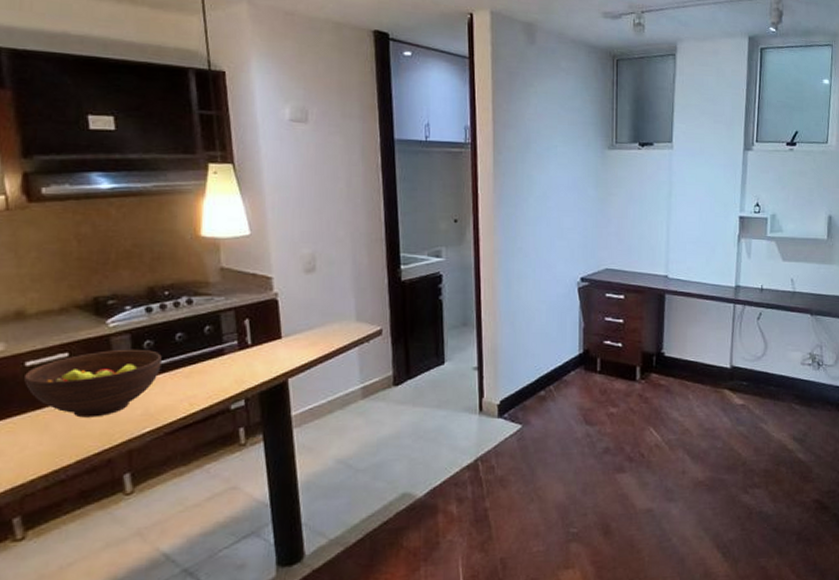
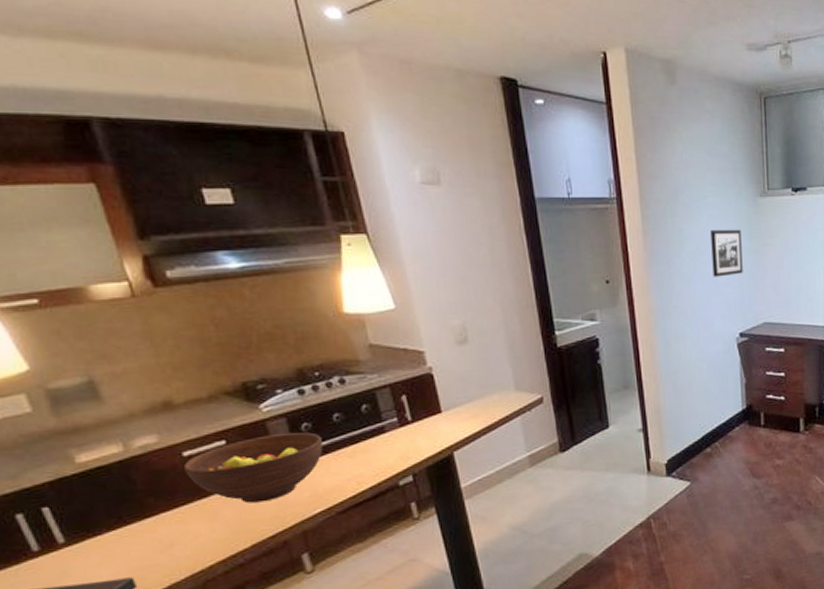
picture frame: none [558,177,588,222] -> present [710,229,743,277]

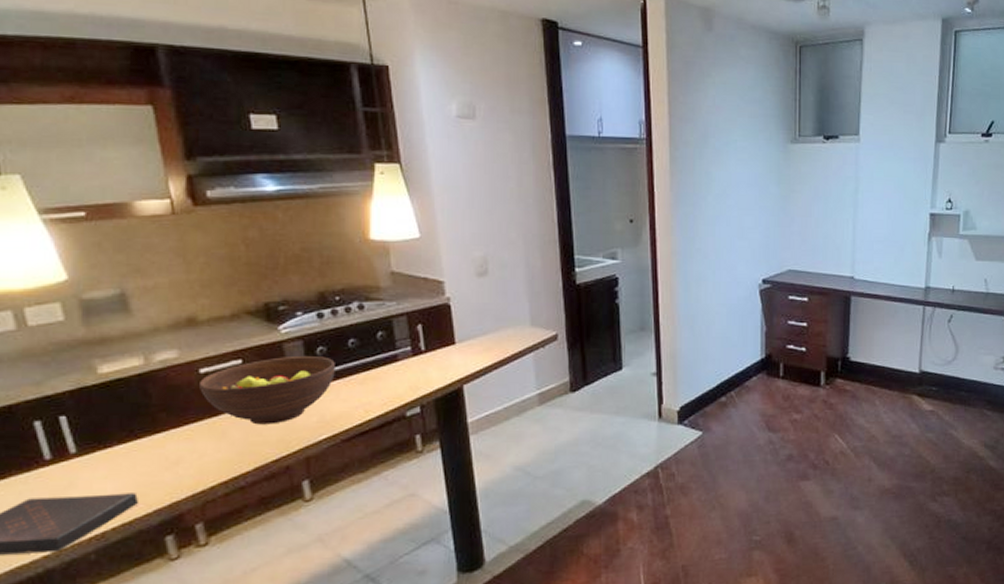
picture frame: present [710,229,743,277] -> none [738,173,769,221]

